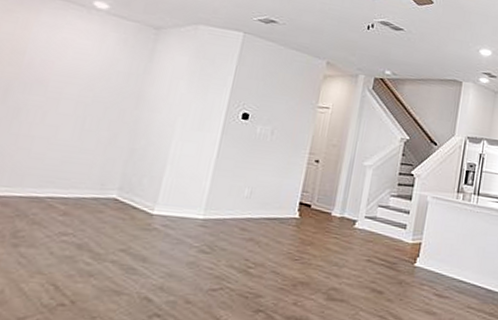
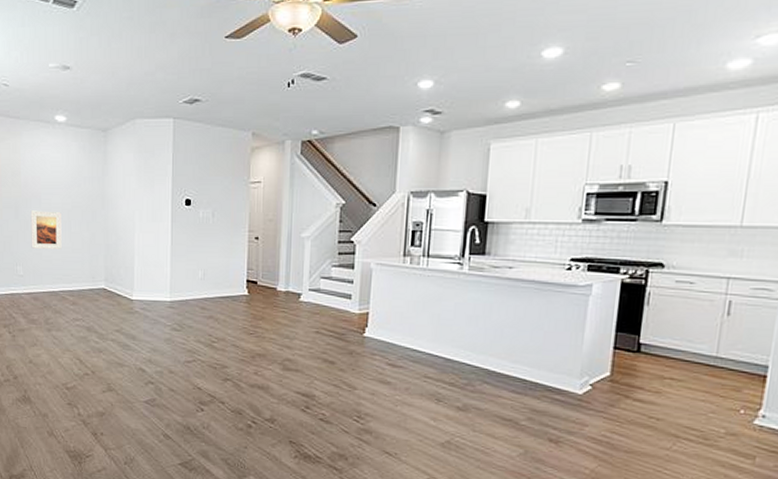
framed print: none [16,97,75,147] -> present [30,210,62,249]

